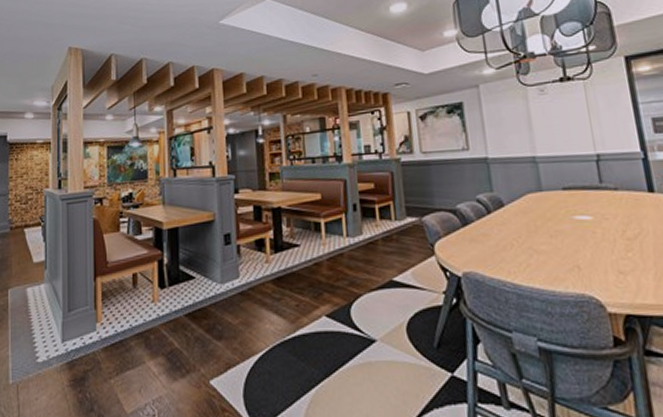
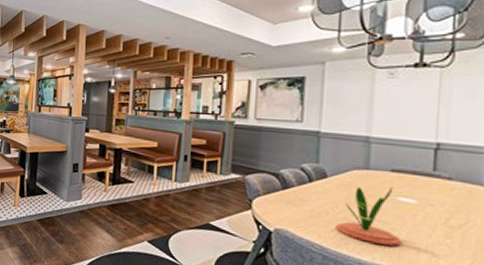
plant: none [523,207,589,270] -> present [336,187,402,246]

